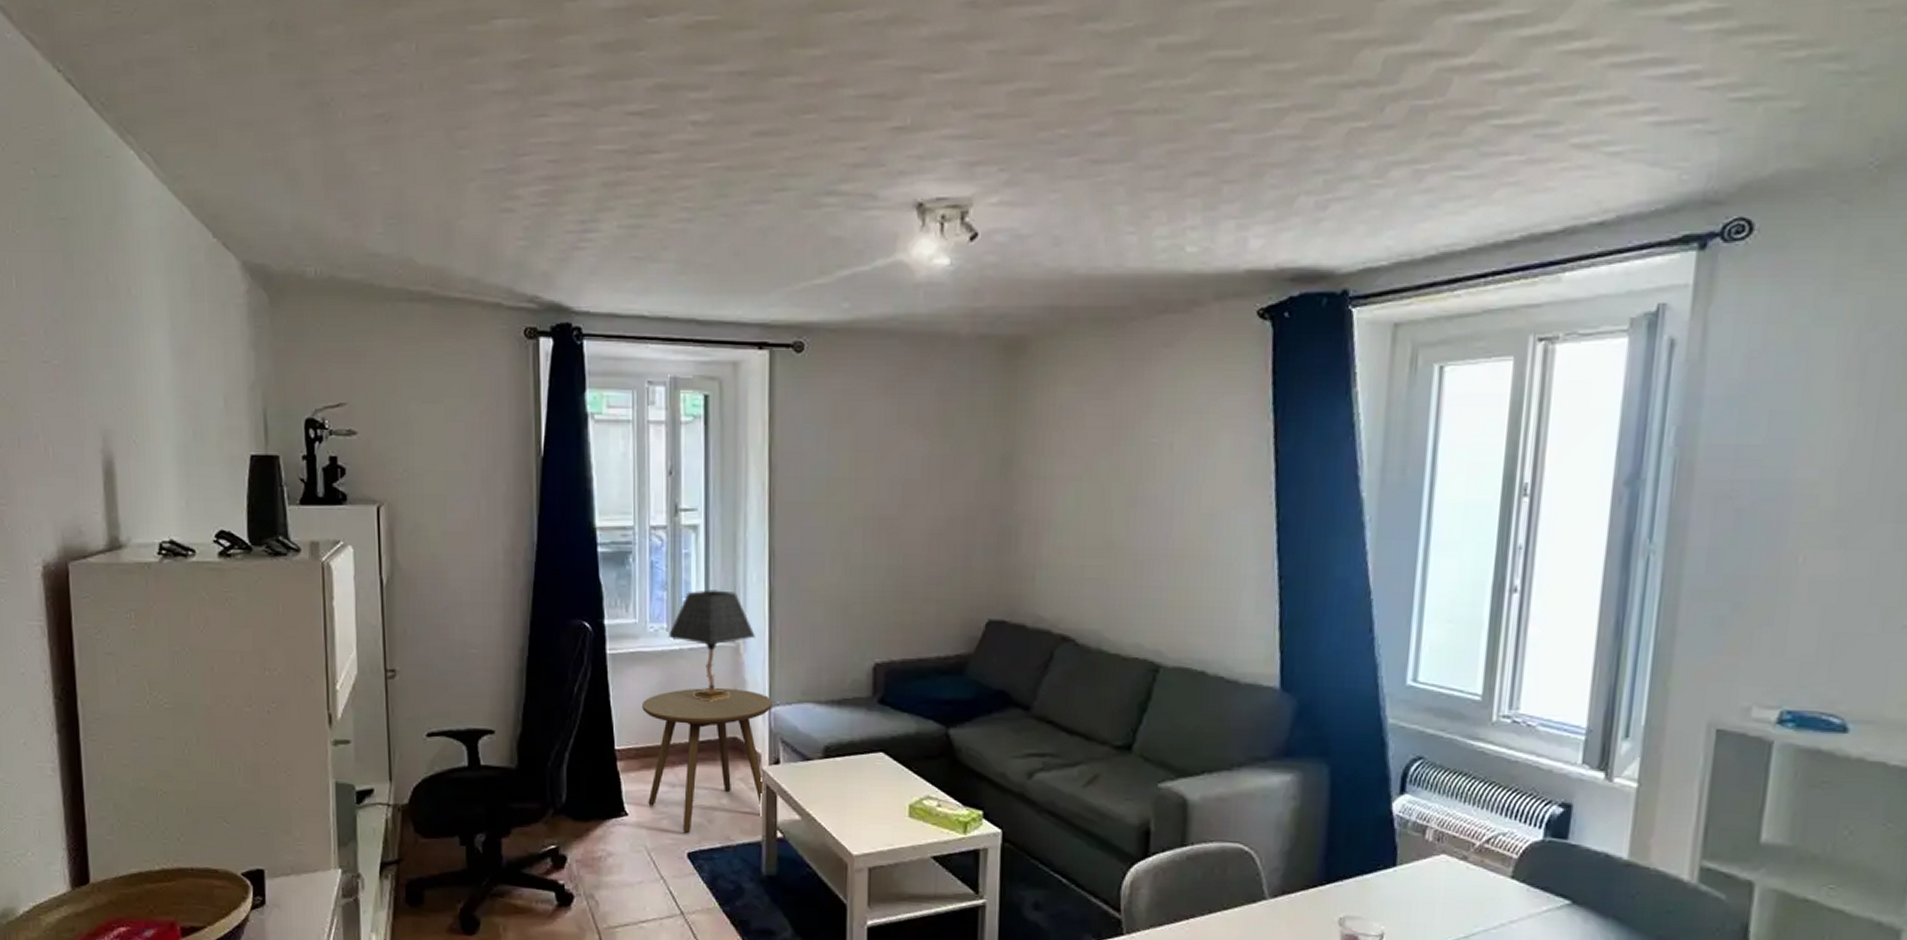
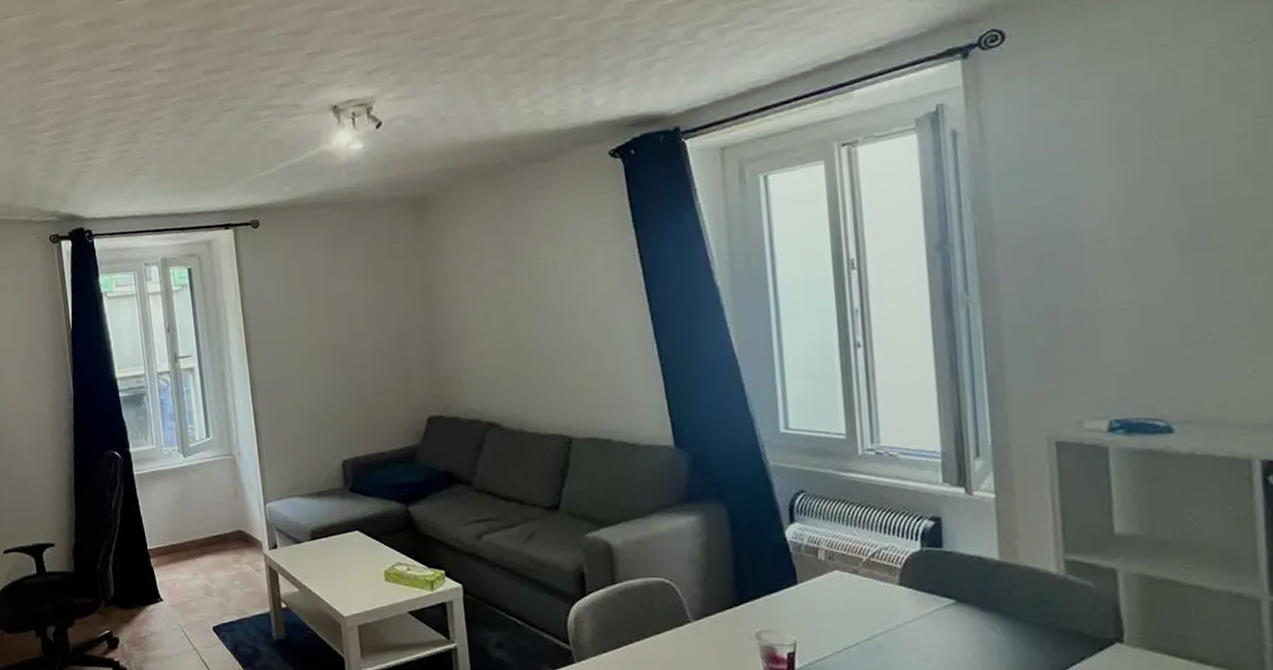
side table: present [642,688,772,834] -> none [165,492,268,612]
table lamp: present [667,589,755,702] -> none [179,416,247,504]

